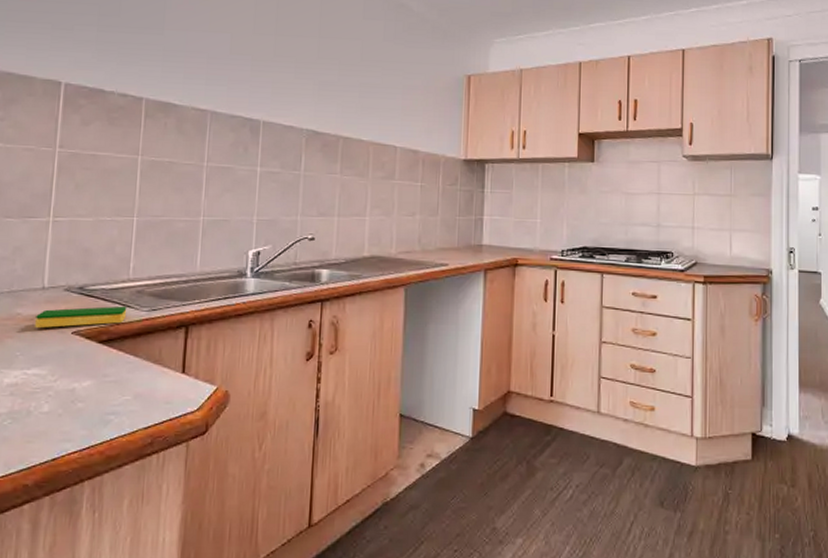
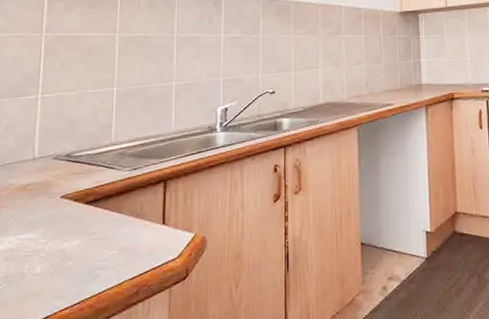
dish sponge: present [35,306,127,328] -> none [27,168,111,195]

